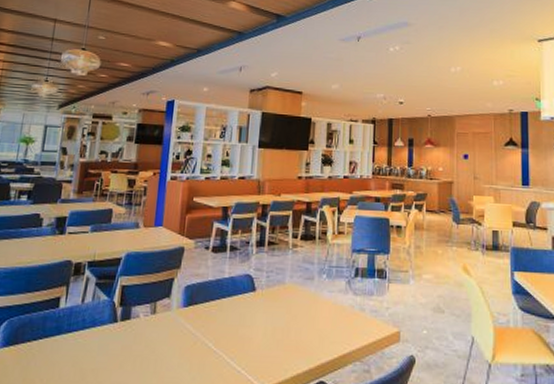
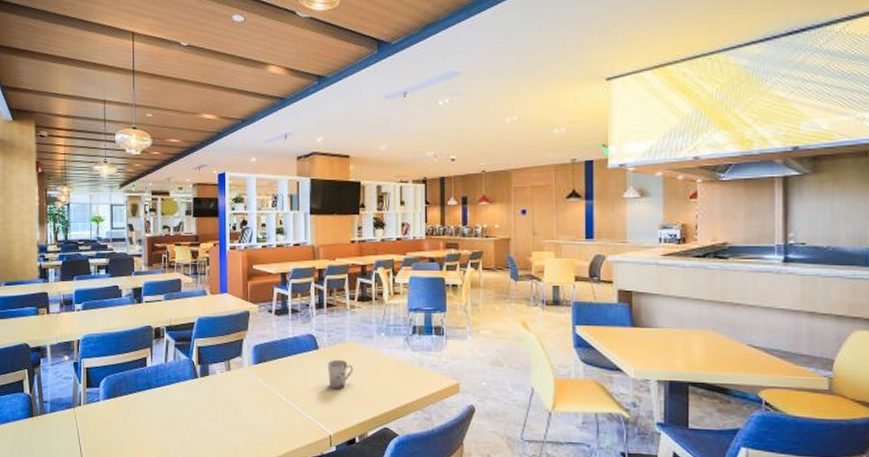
cup: none [263,302,291,337] -> present [327,359,354,390]

